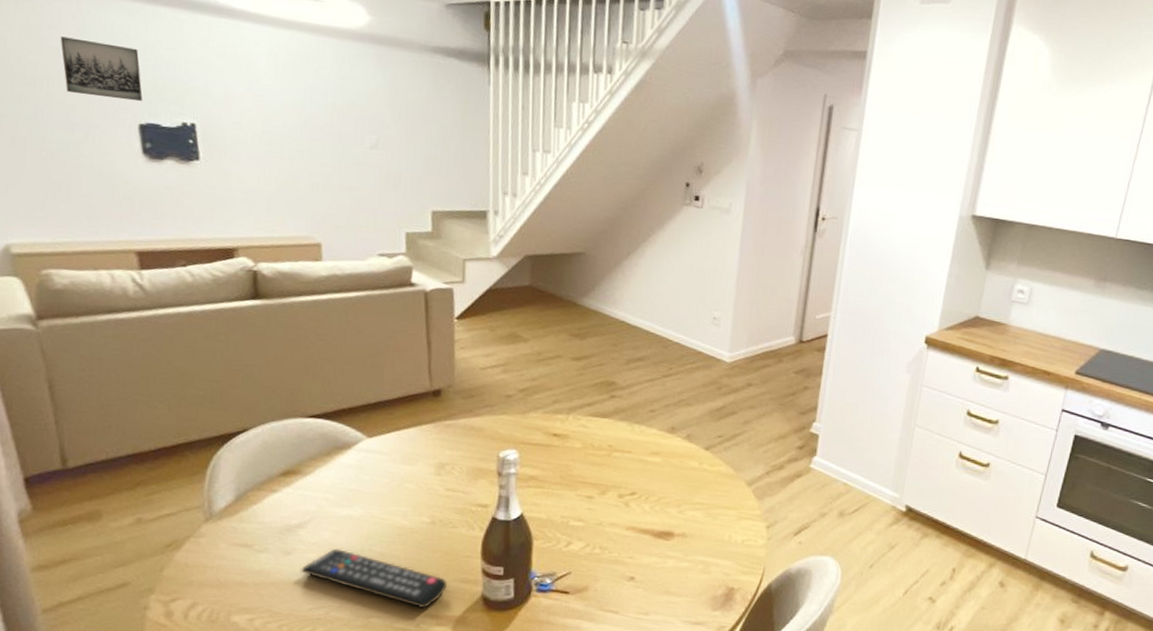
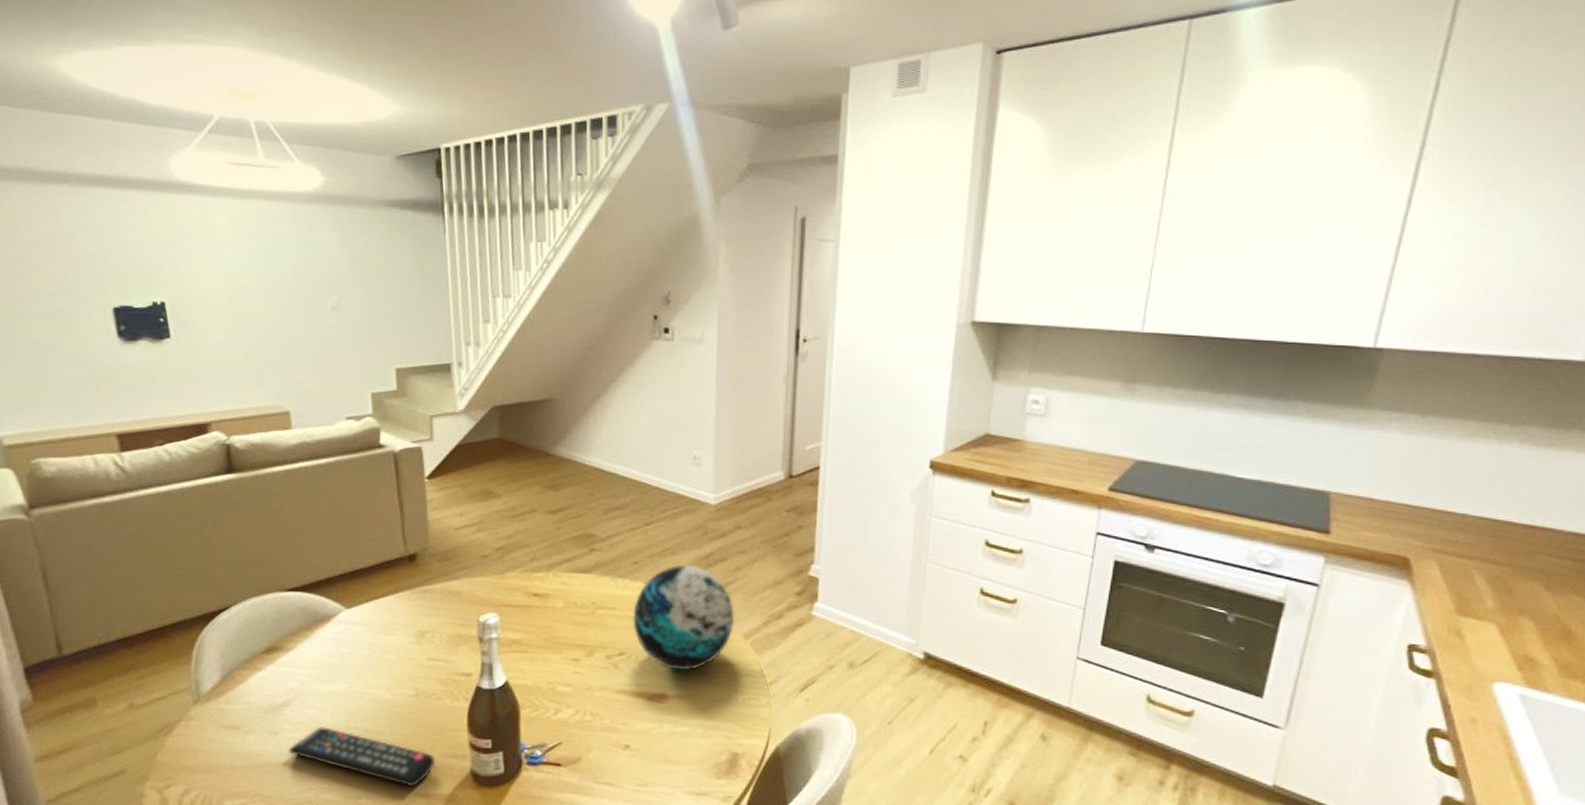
wall art: present [60,36,143,102] -> none [38,230,115,286]
decorative orb: none [645,415,741,513] -> present [632,564,735,671]

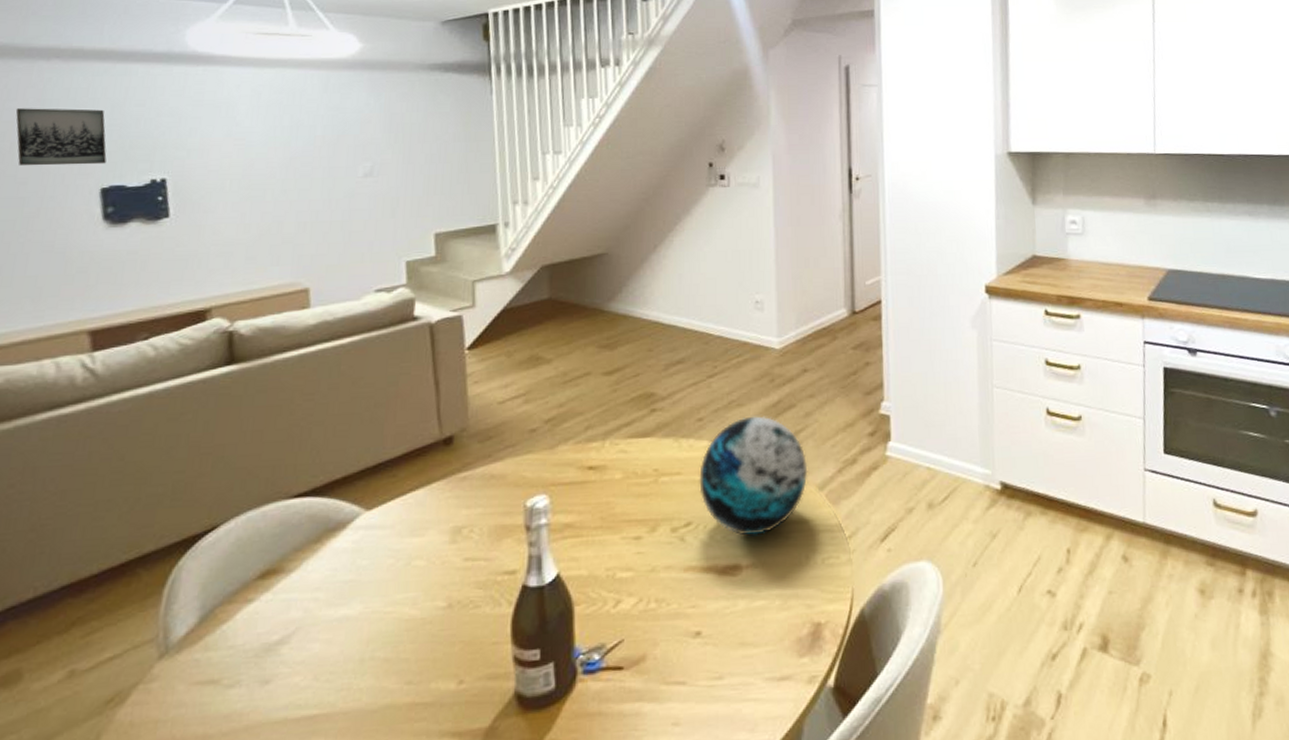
wall art: none [38,230,115,286] -> present [15,108,107,166]
remote control: present [288,726,435,788] -> none [282,663,470,727]

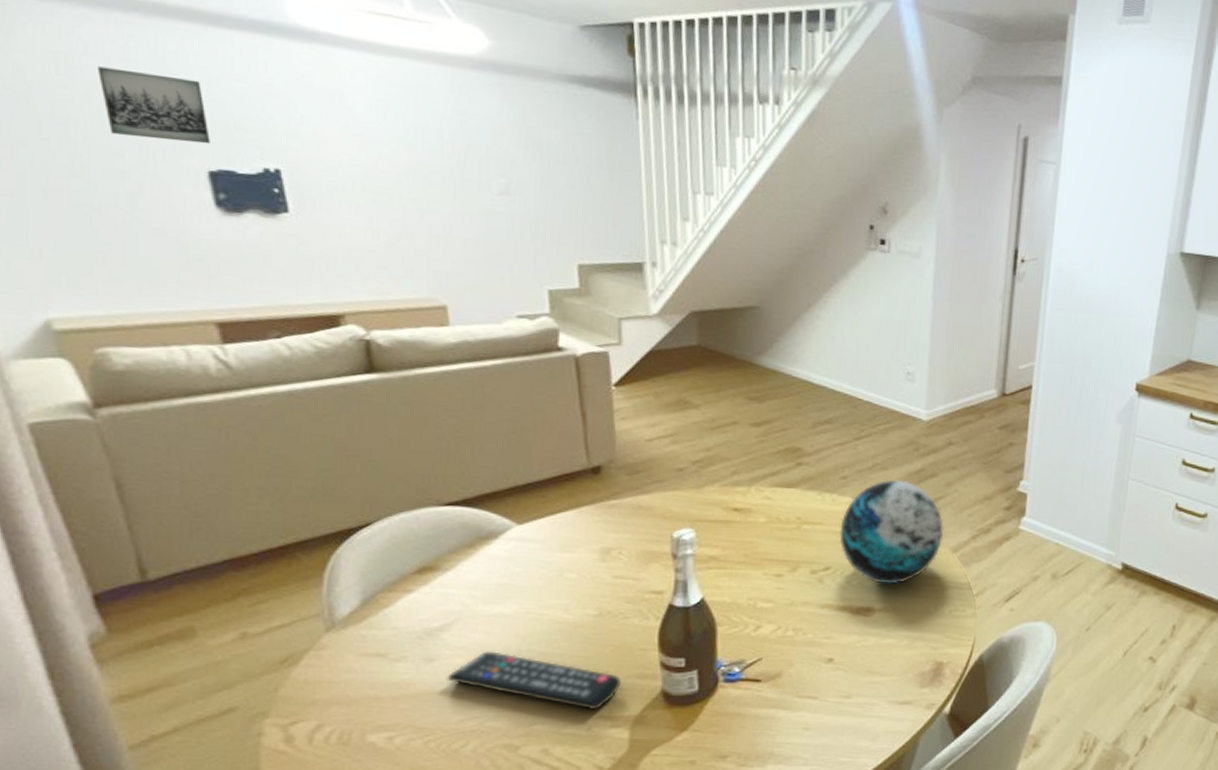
remote control: none [282,663,470,727] -> present [447,651,621,710]

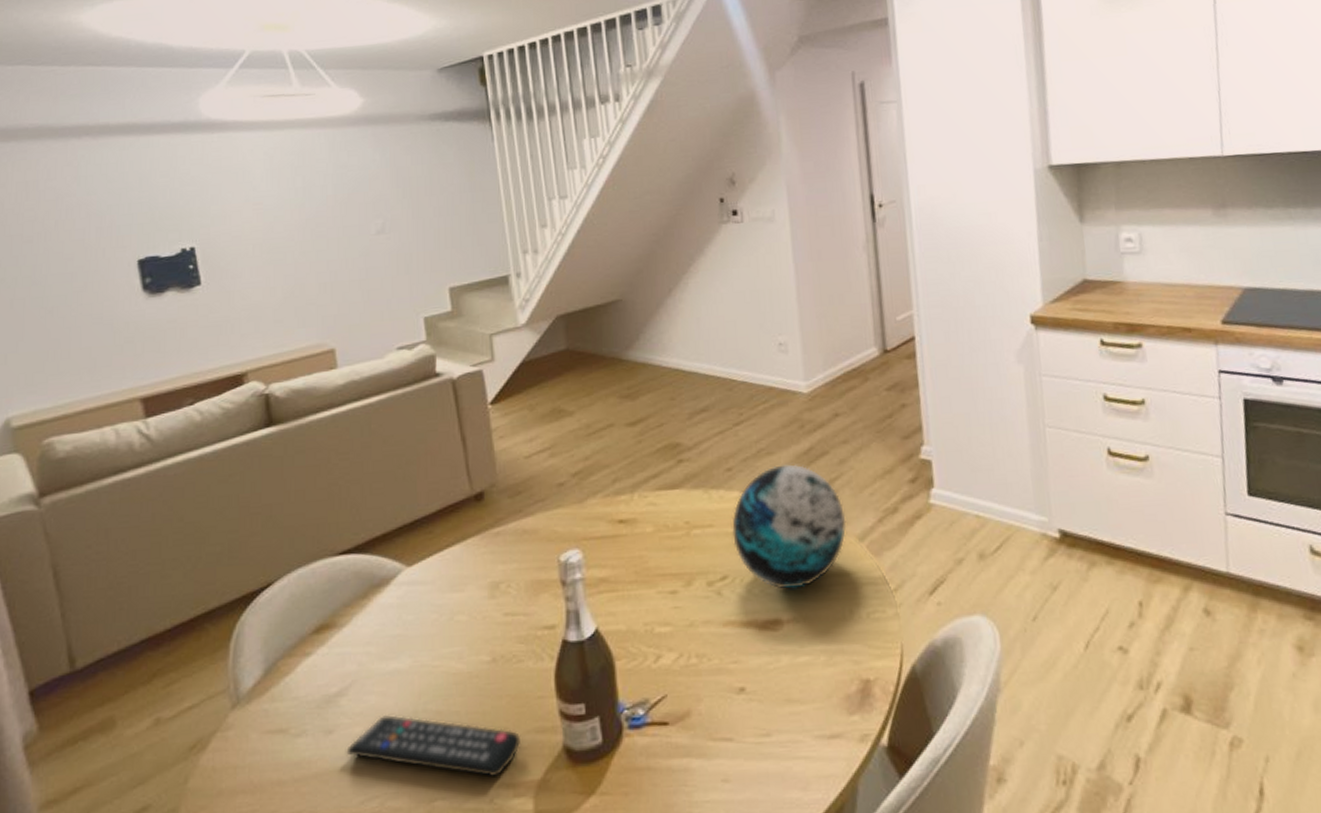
wall art: present [97,66,210,145] -> none [56,183,140,243]

